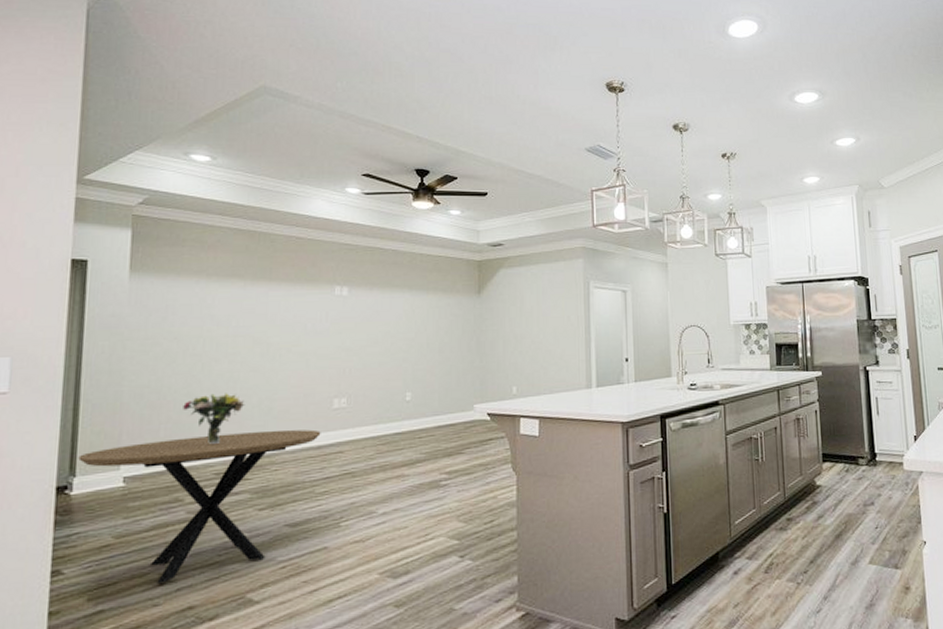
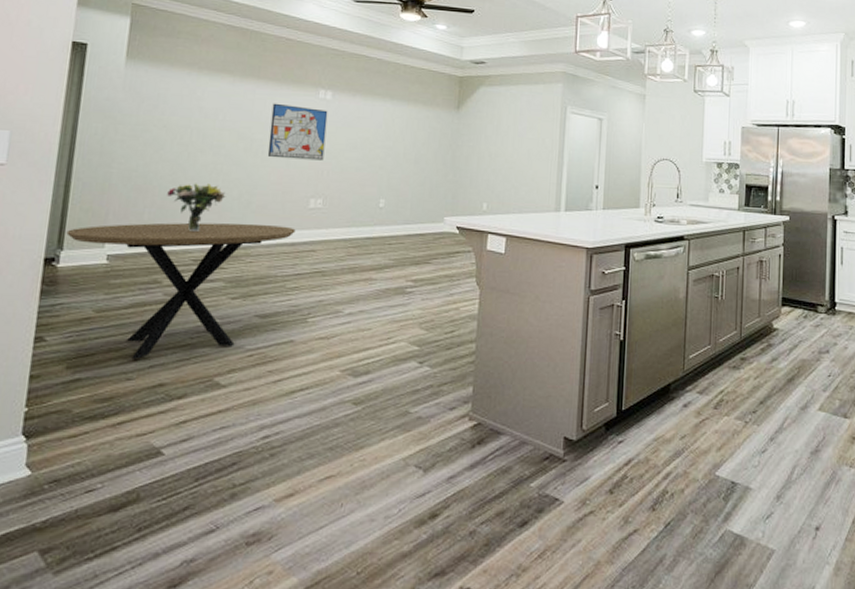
wall art: none [285,304,346,361] -> present [267,103,328,161]

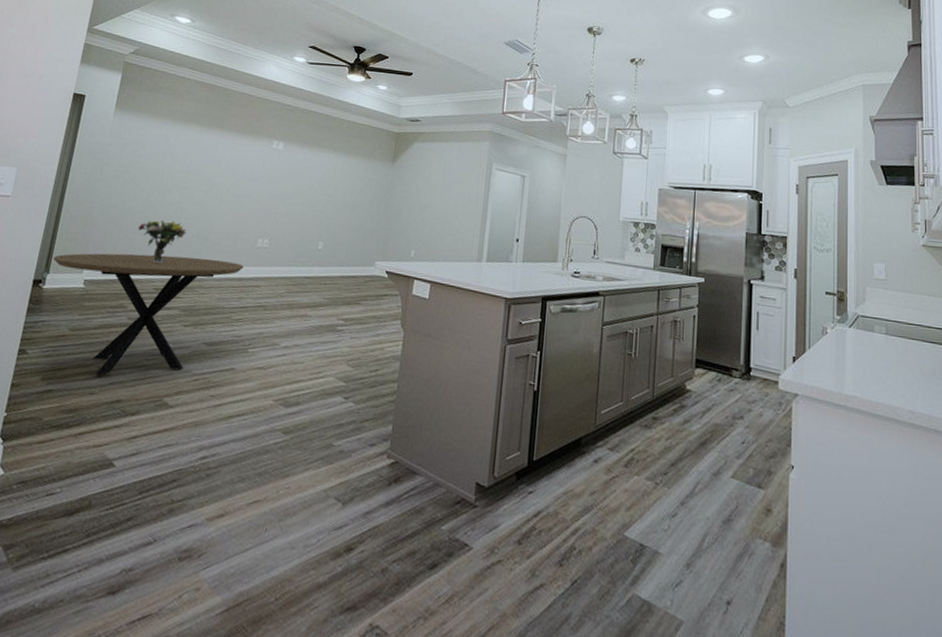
wall art: present [267,103,328,161] -> none [224,151,279,204]

